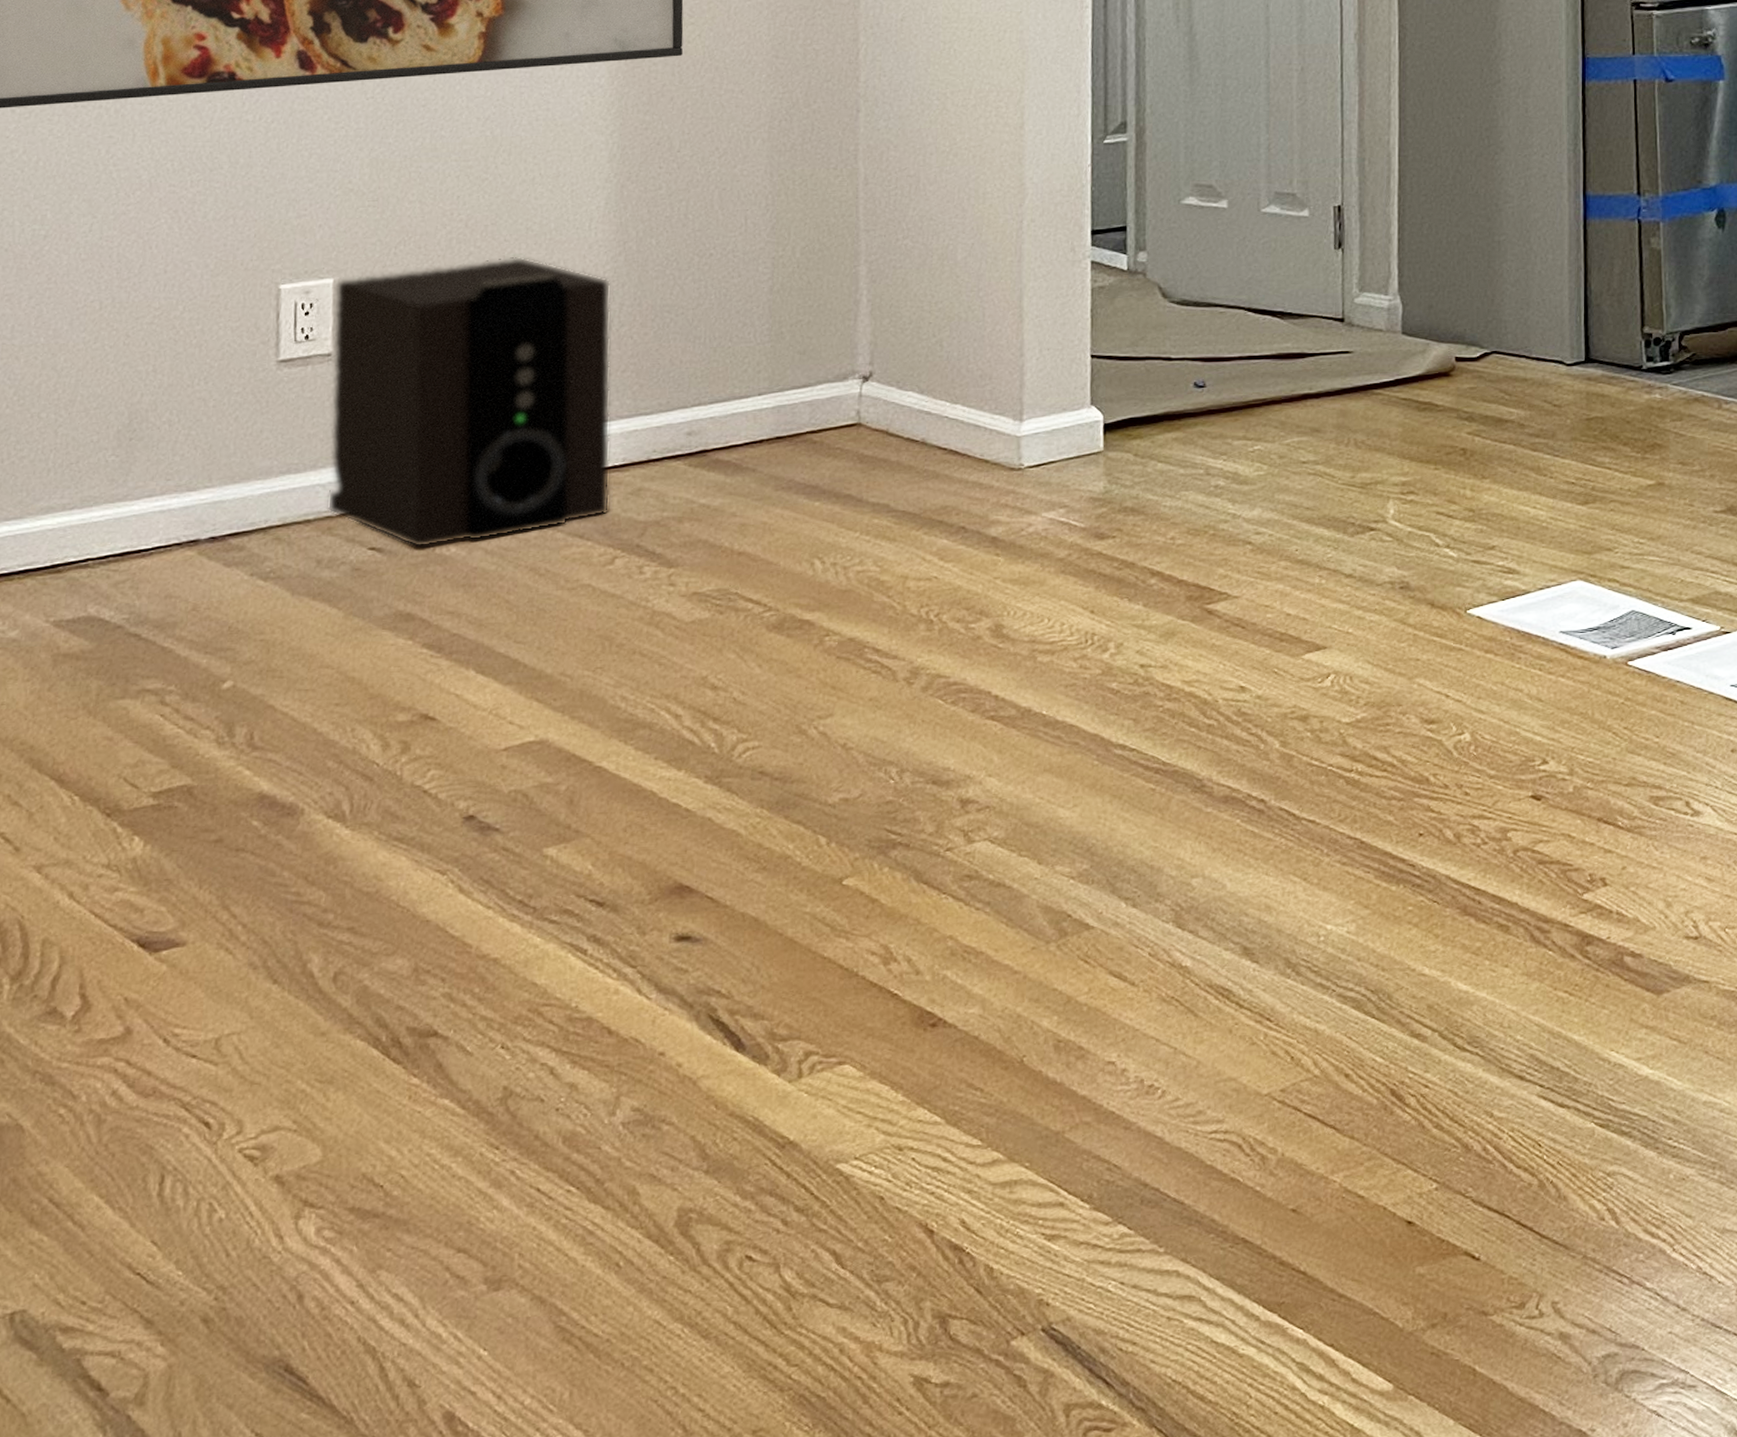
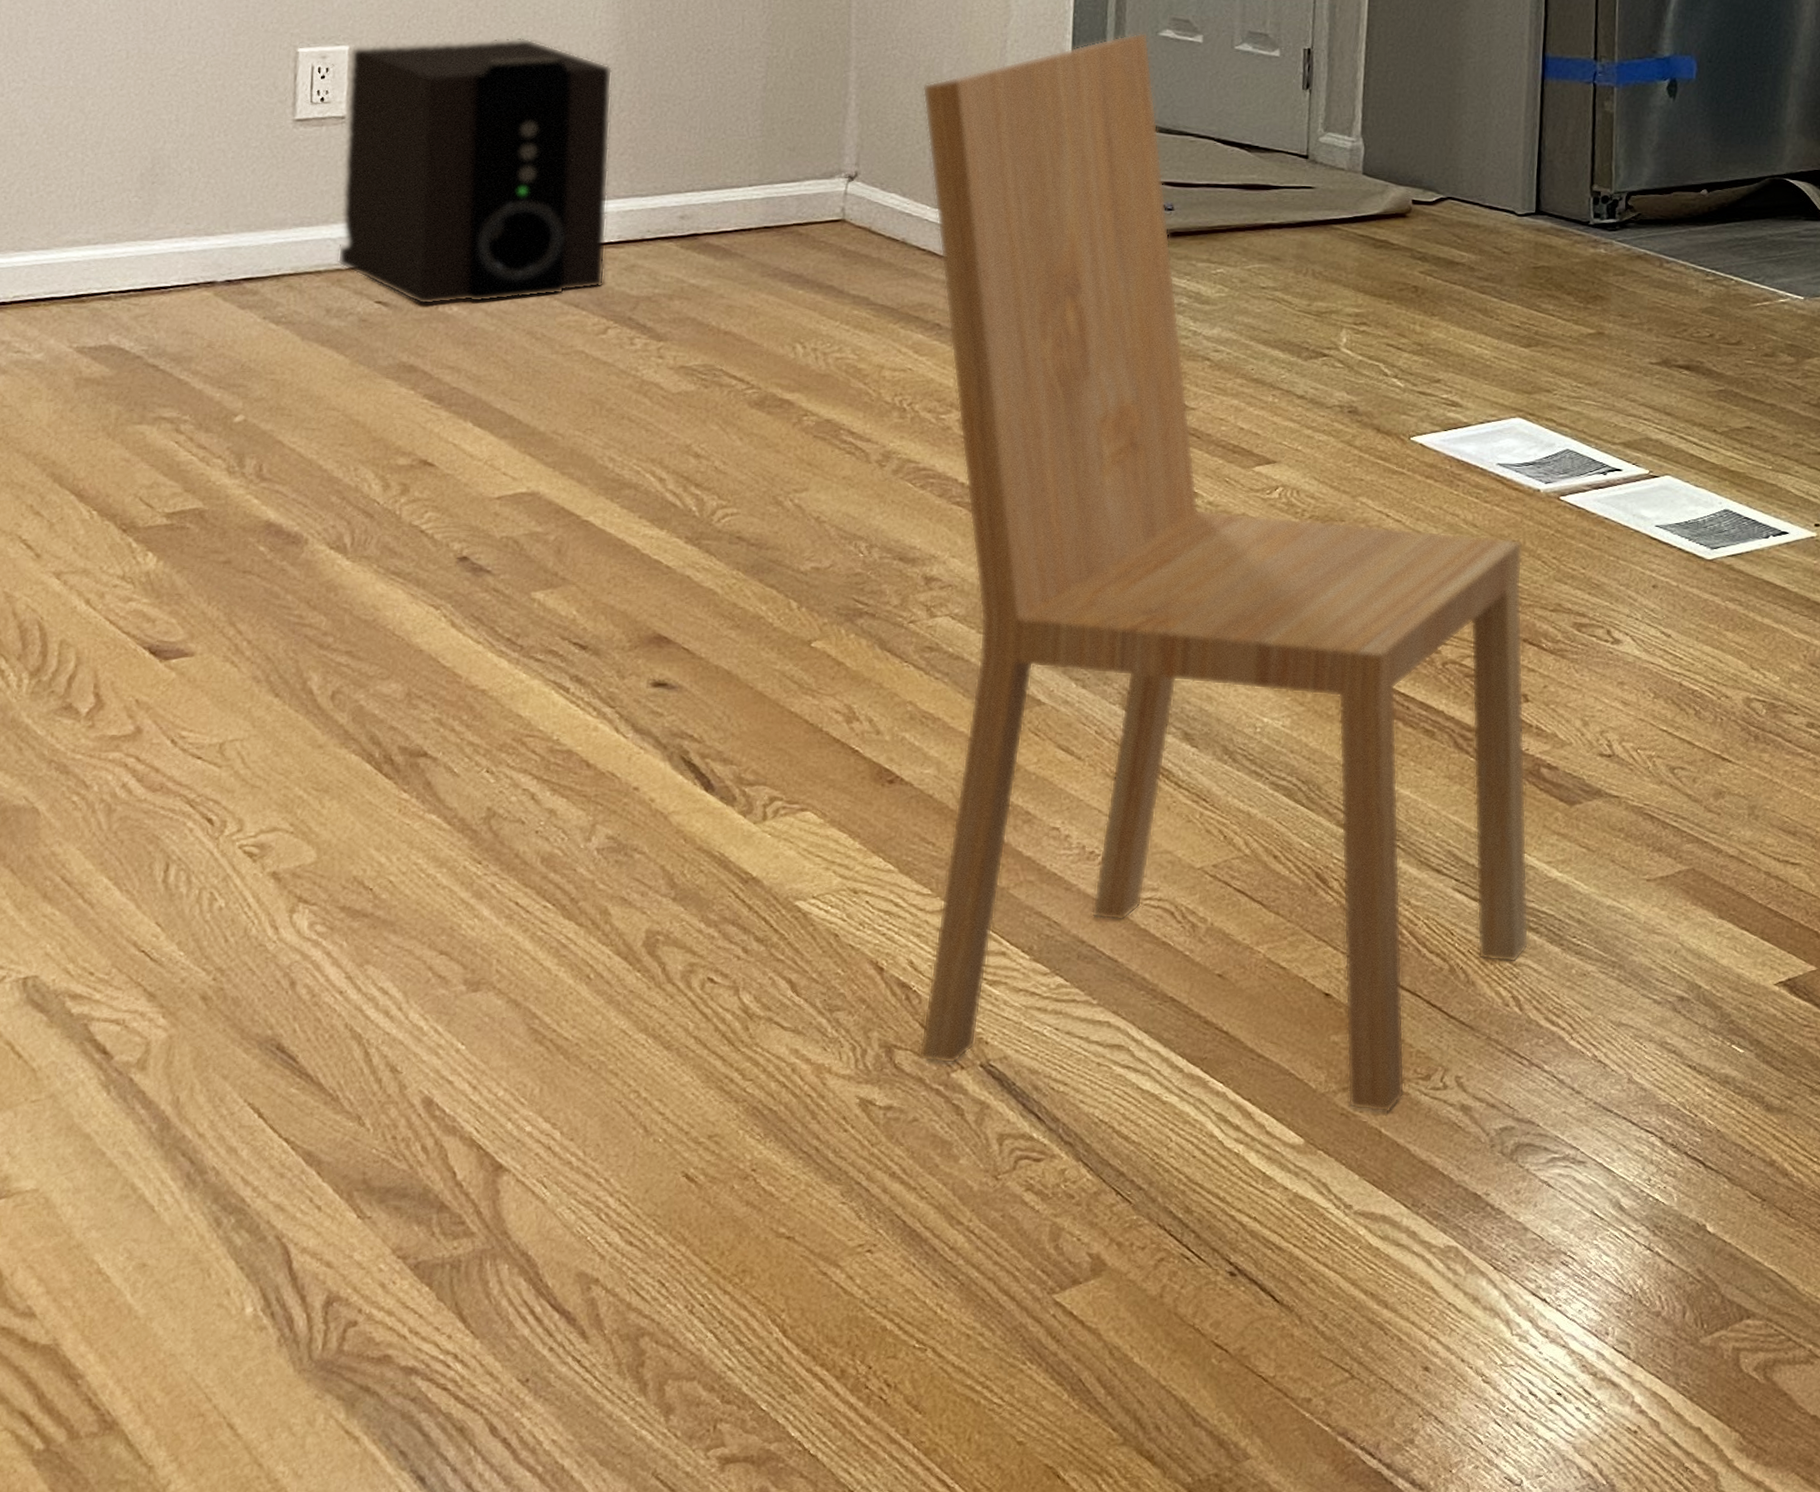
dining chair: none [937,201,1623,1348] -> present [918,32,1530,1112]

